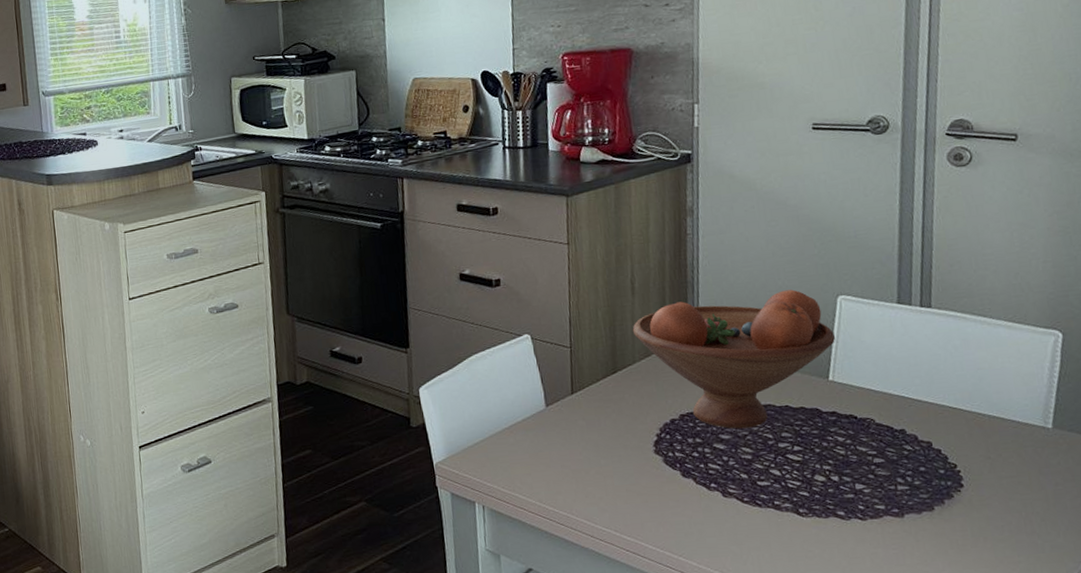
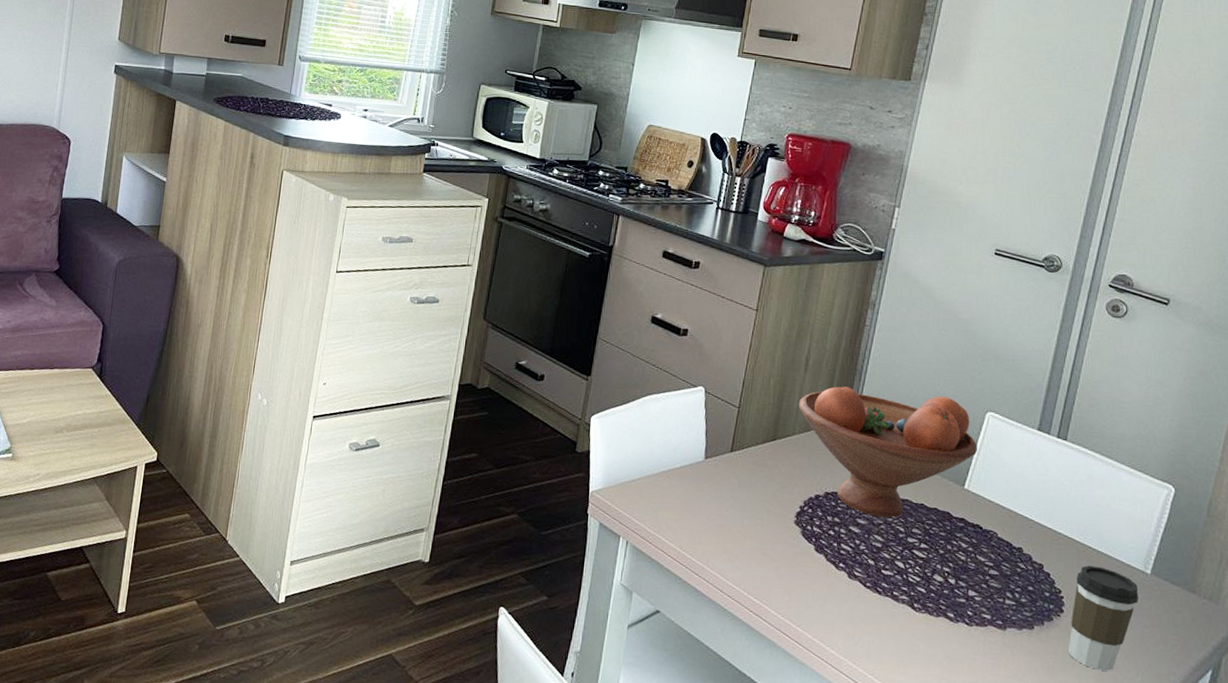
coffee cup: none [970,431,1044,539] -> present [1068,565,1139,671]

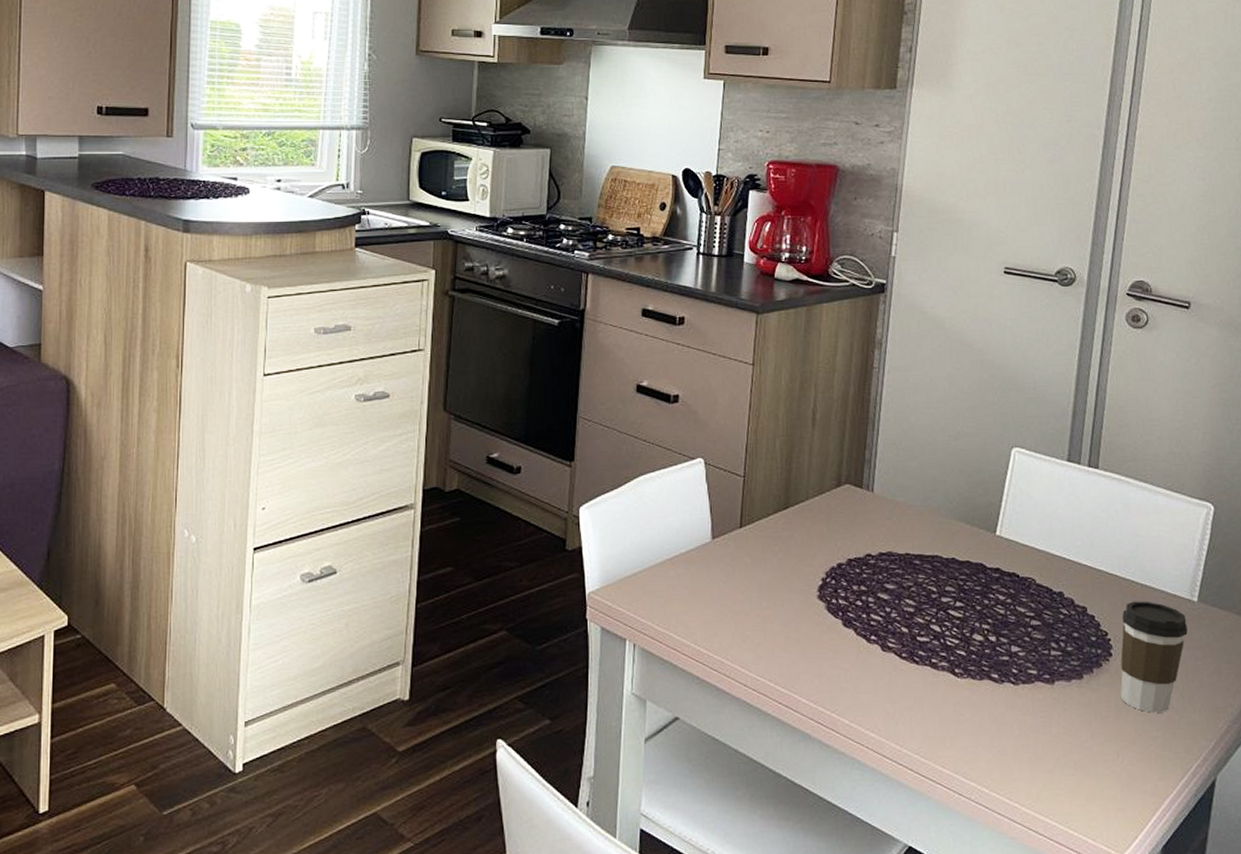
fruit bowl: present [798,386,978,519] -> none [809,437,1007,579]

